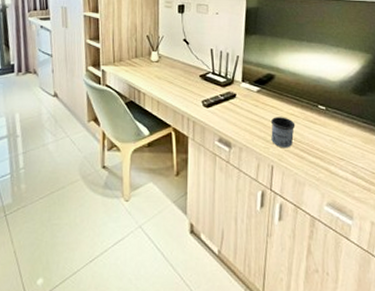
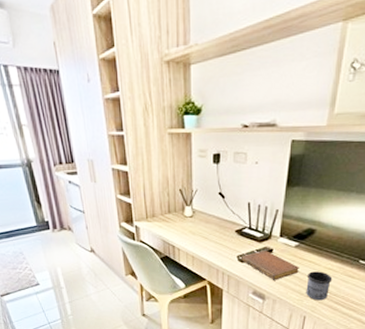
notebook: none [206,95,263,126] -> present [241,251,299,280]

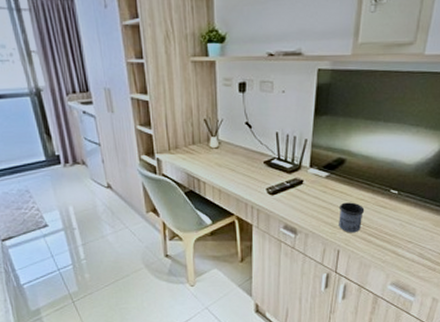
notebook: present [241,251,299,280] -> none [271,182,331,213]

